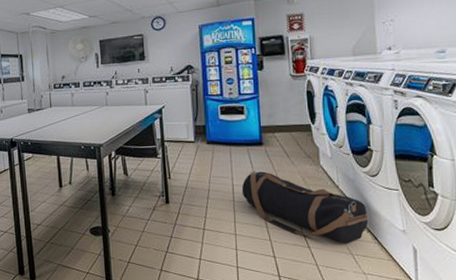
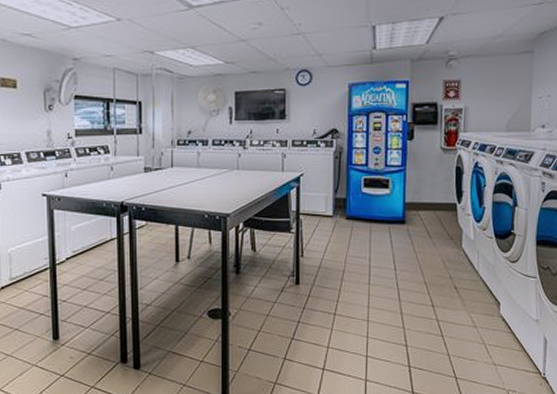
duffel bag: present [241,171,369,244] -> none [378,251,504,333]

